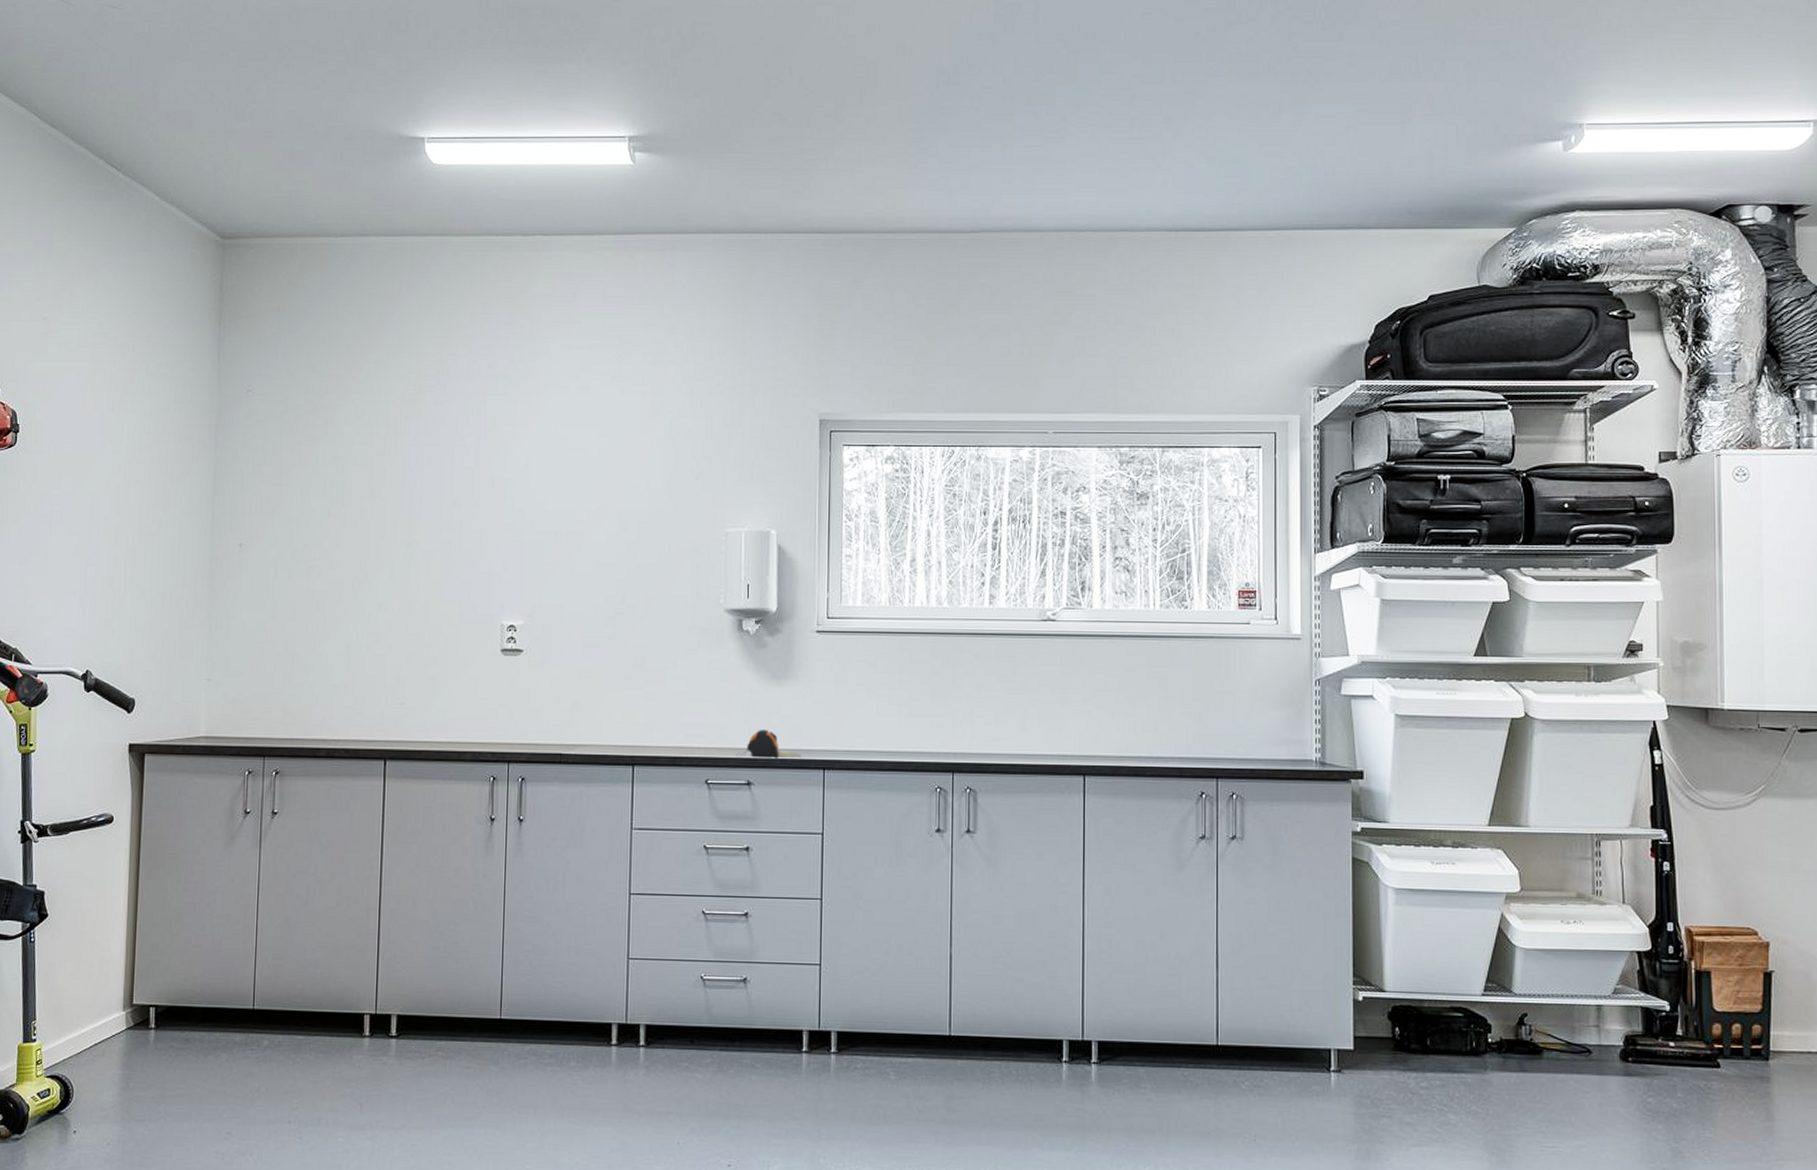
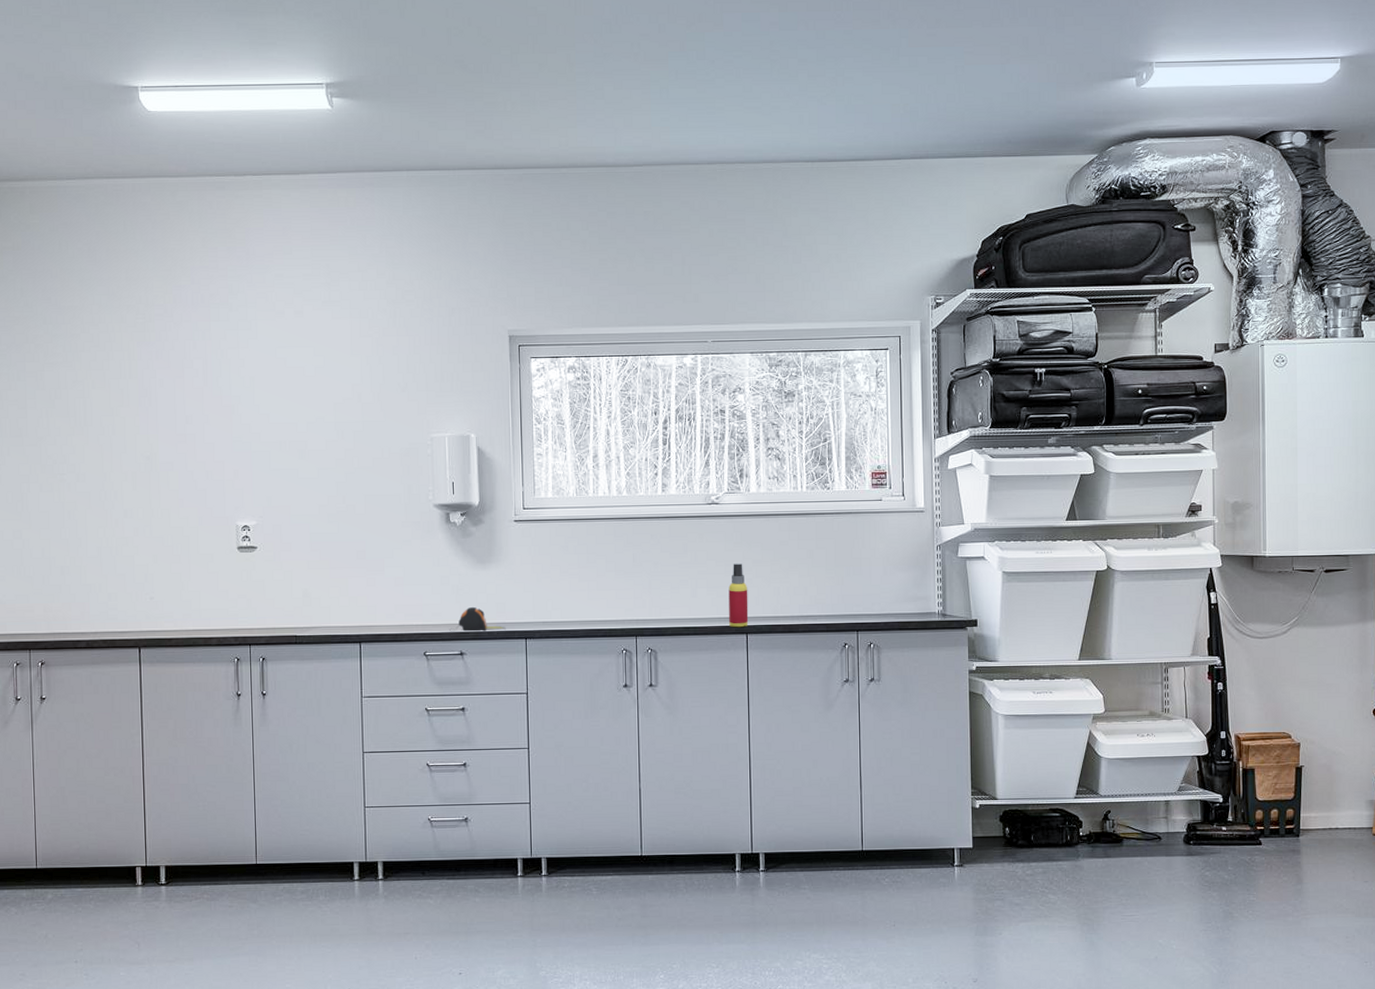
spray bottle: none [1064,690,1087,769] -> present [728,562,749,629]

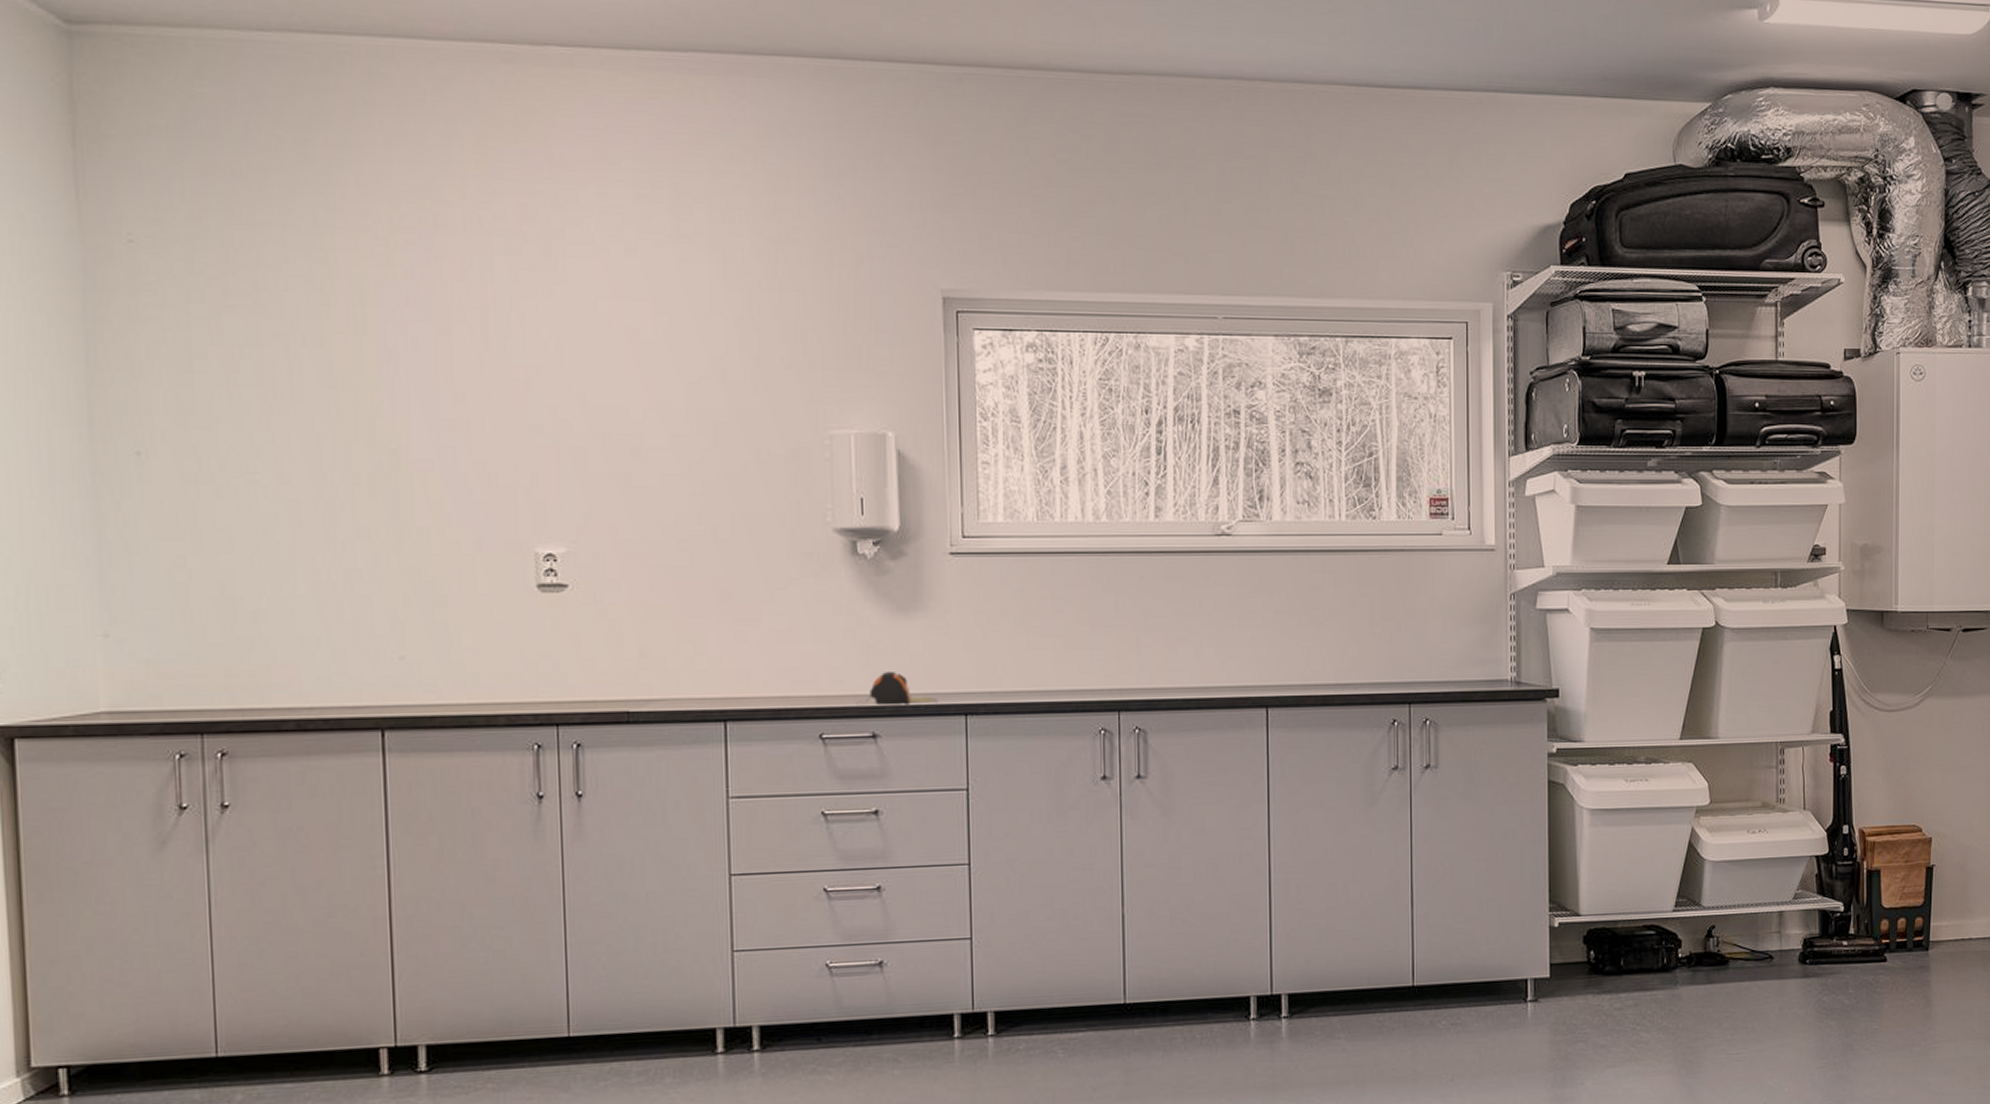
spray bottle: present [728,562,749,629] -> none [1243,613,1269,701]

